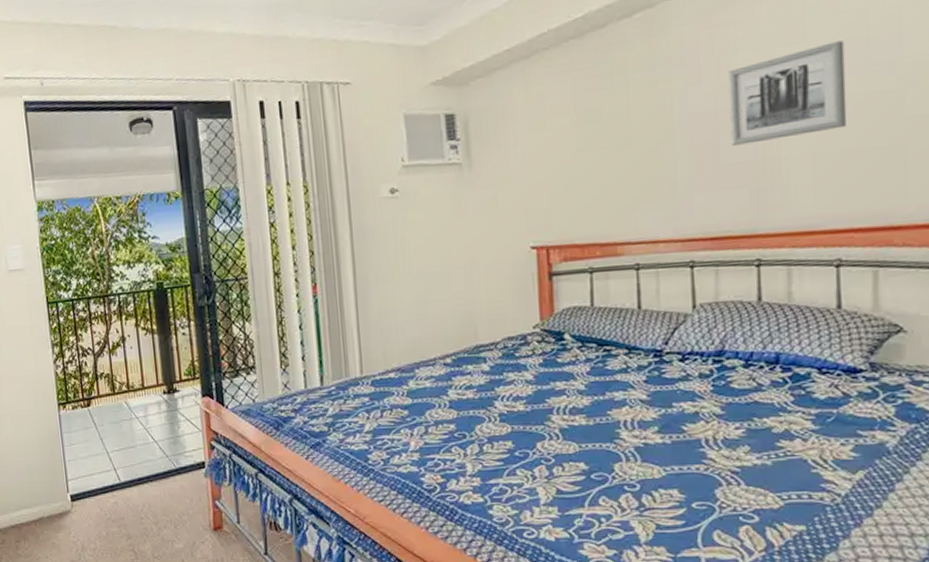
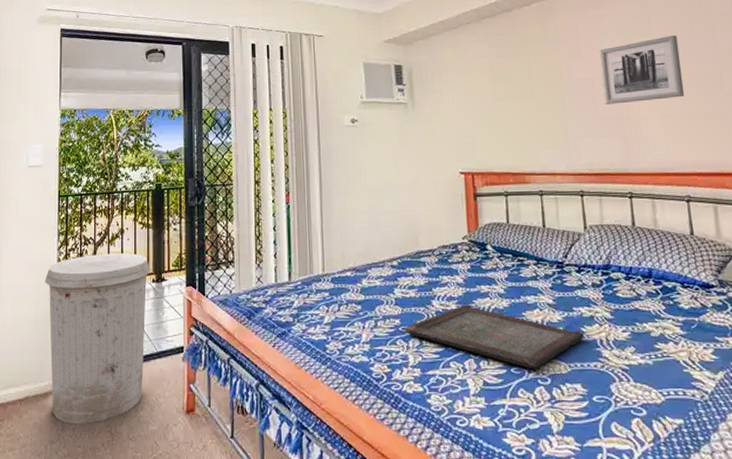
trash can: none [43,363,164,543] -> present [44,252,151,424]
serving tray: none [461,404,685,475] -> present [405,304,584,369]

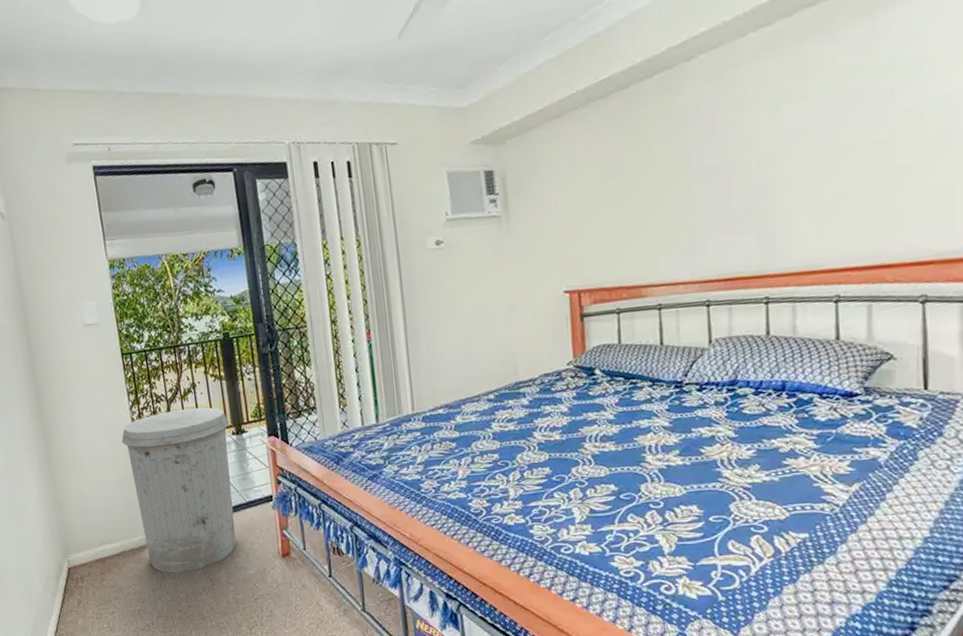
serving tray: present [405,304,584,369] -> none [504,433,703,494]
wall art: present [599,35,685,104] -> none [739,97,845,195]

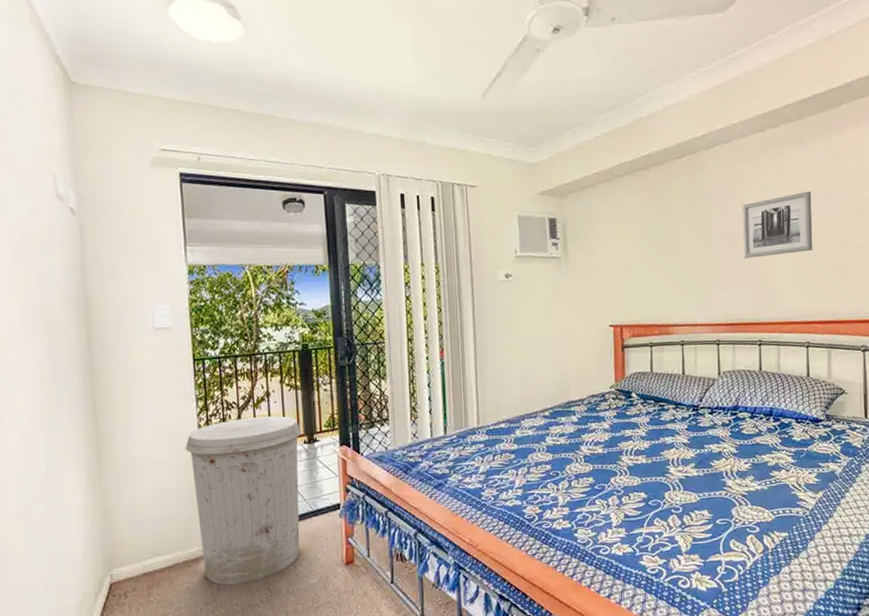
wall art: none [739,97,845,195] -> present [742,191,813,258]

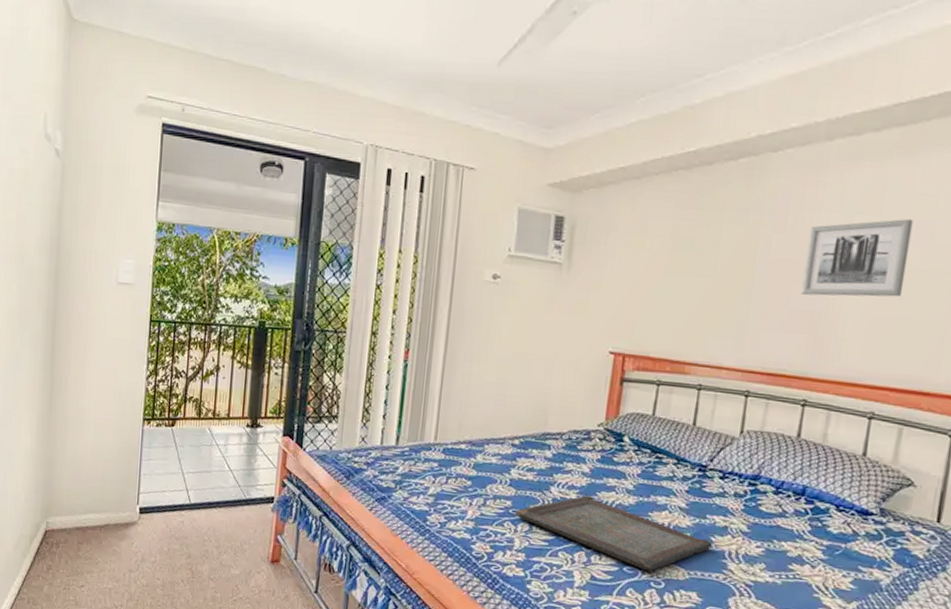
trash can: present [185,415,302,585] -> none [130,389,246,559]
serving tray: none [555,448,712,501] -> present [516,495,712,572]

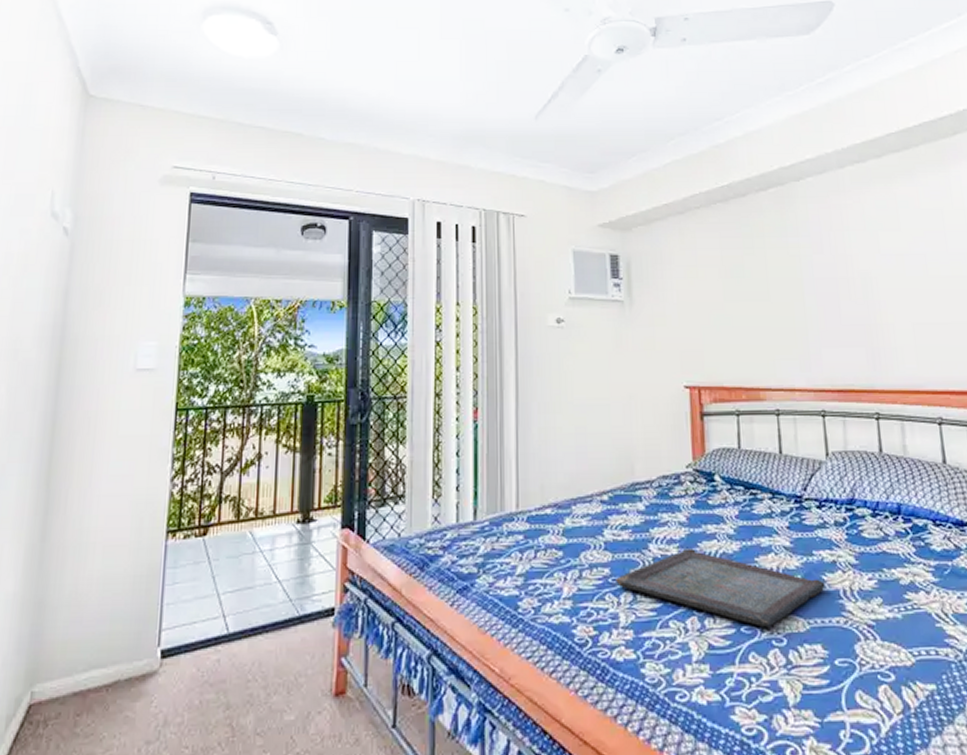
wall art: present [801,219,914,297] -> none [843,232,936,309]

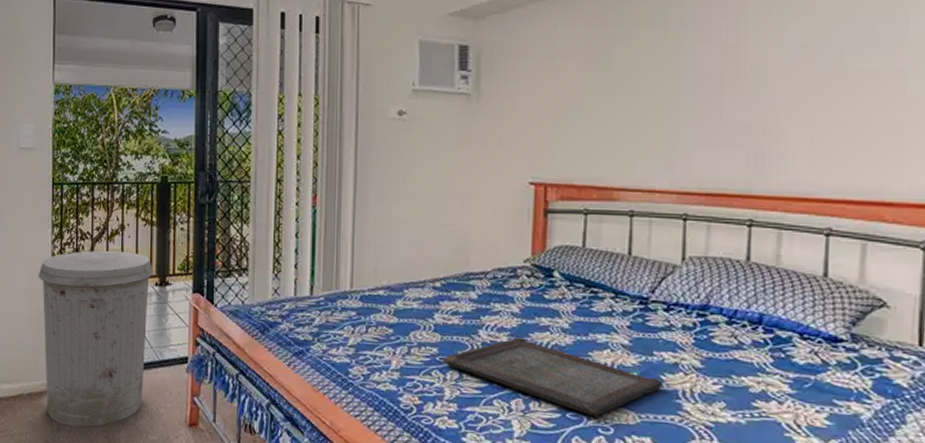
trash can: none [150,484,296,716] -> present [38,250,154,427]

